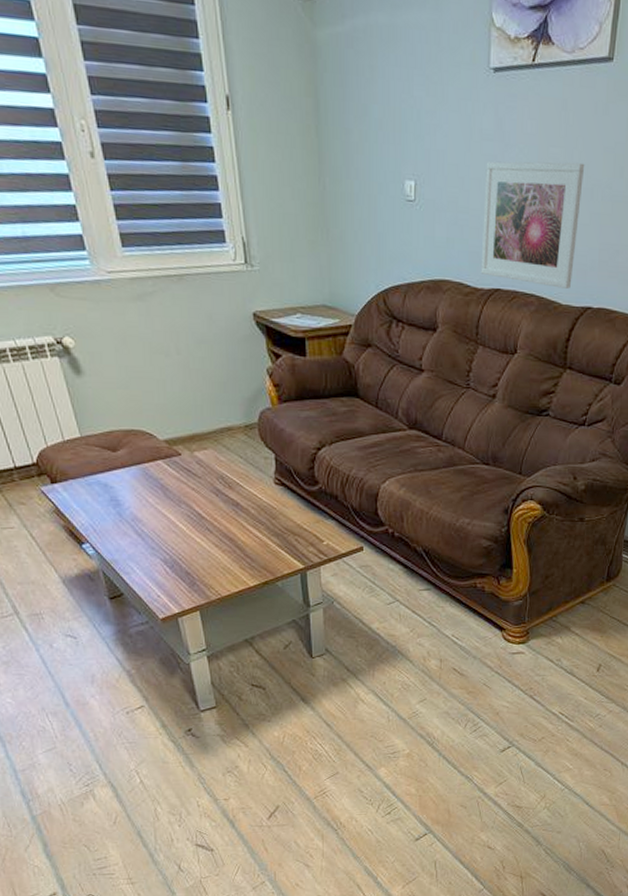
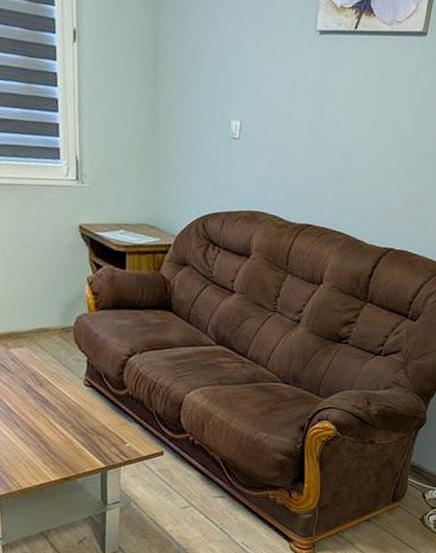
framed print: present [480,161,585,289] -> none [294,111,396,231]

